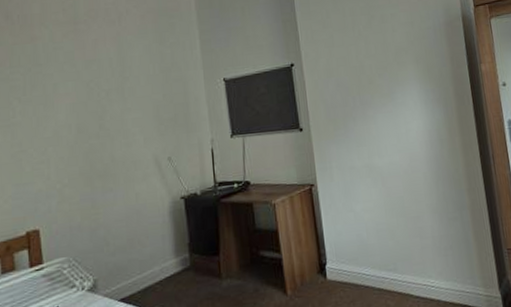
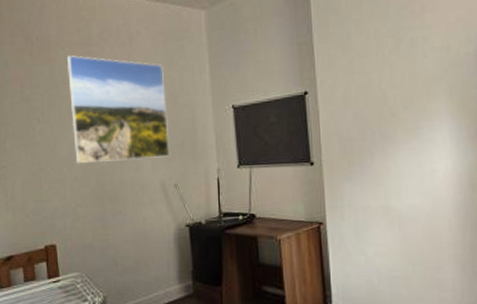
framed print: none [51,34,163,143] -> present [66,55,170,164]

